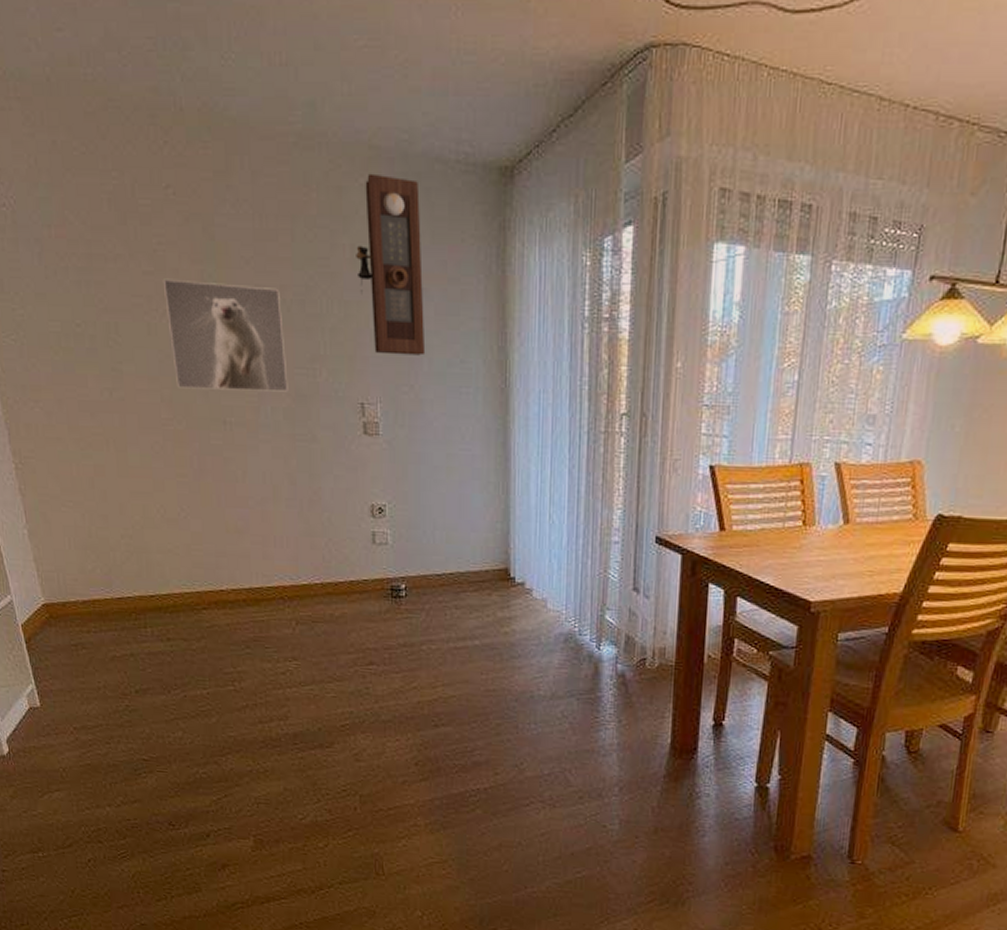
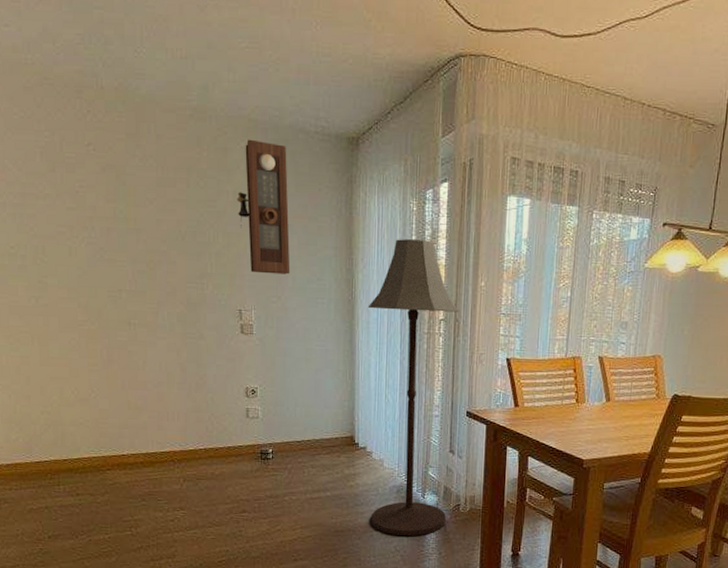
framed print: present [162,278,288,392] -> none [82,213,182,301]
floor lamp: none [526,305,647,699] -> present [368,239,459,537]

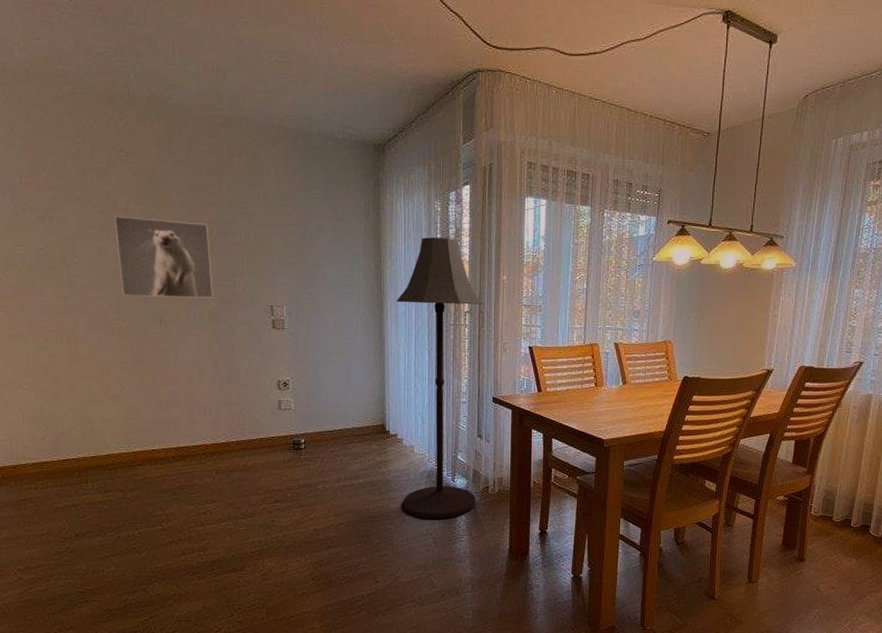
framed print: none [82,213,182,301] -> present [114,215,213,298]
pendulum clock: present [237,139,290,275] -> none [268,145,321,272]

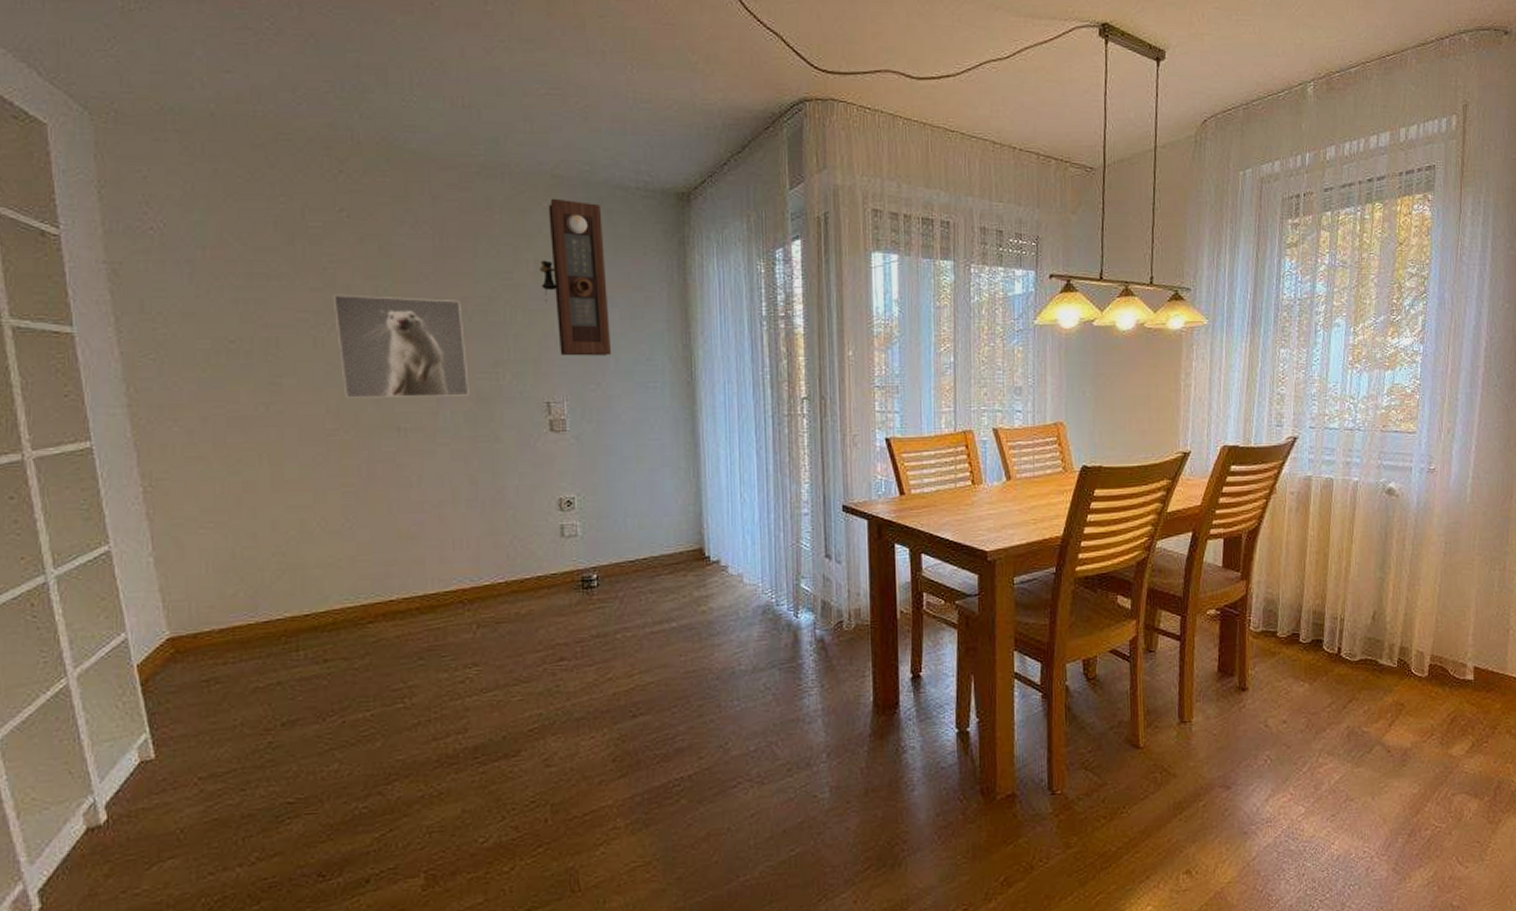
pendulum clock: none [268,145,321,272] -> present [540,198,612,356]
floor lamp: present [396,237,483,520] -> none [712,306,827,669]

